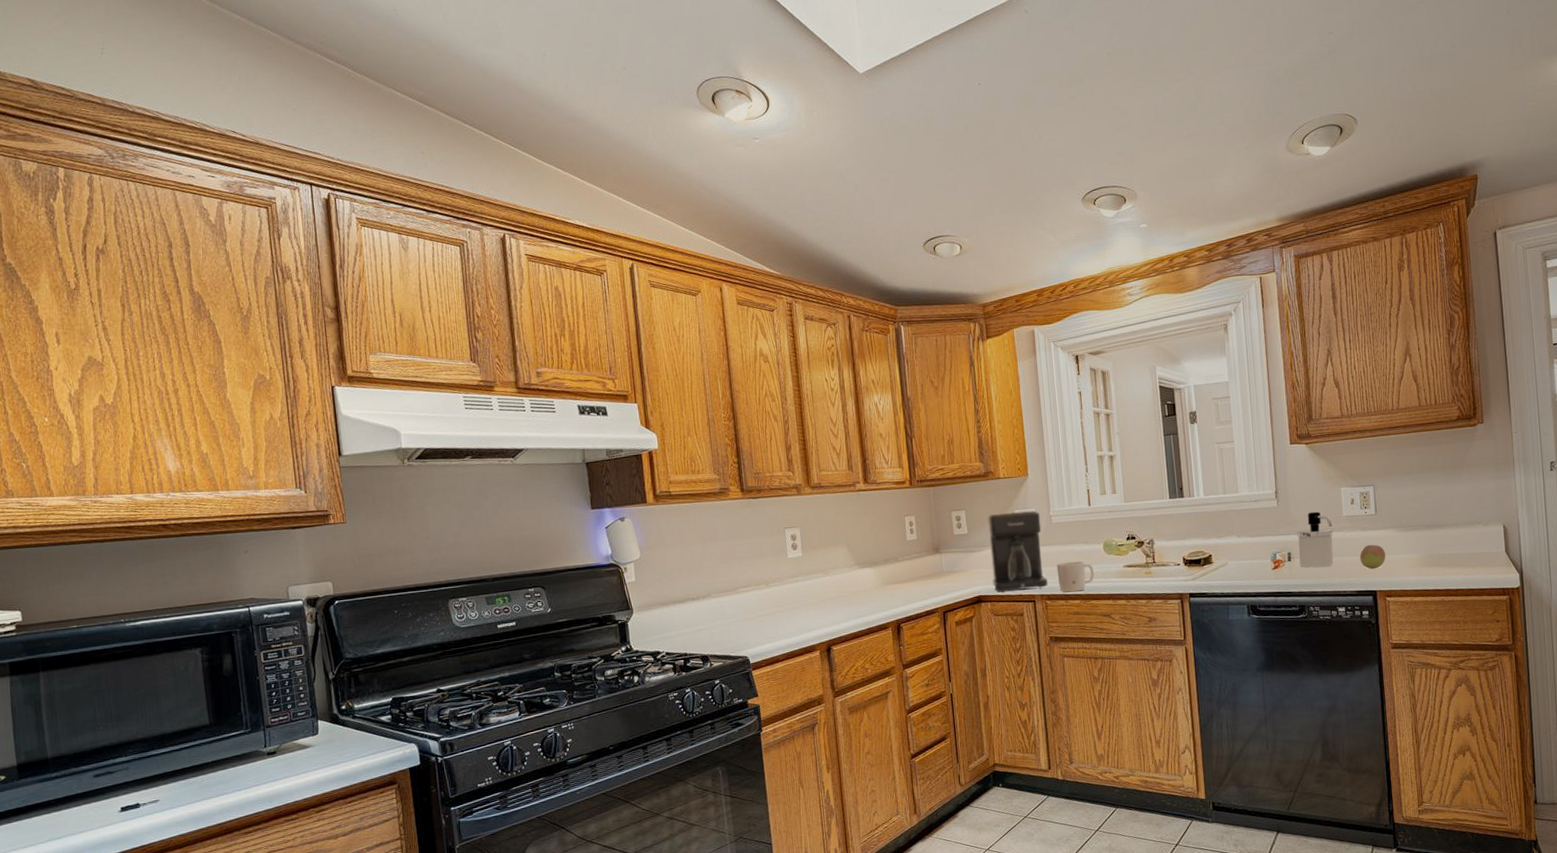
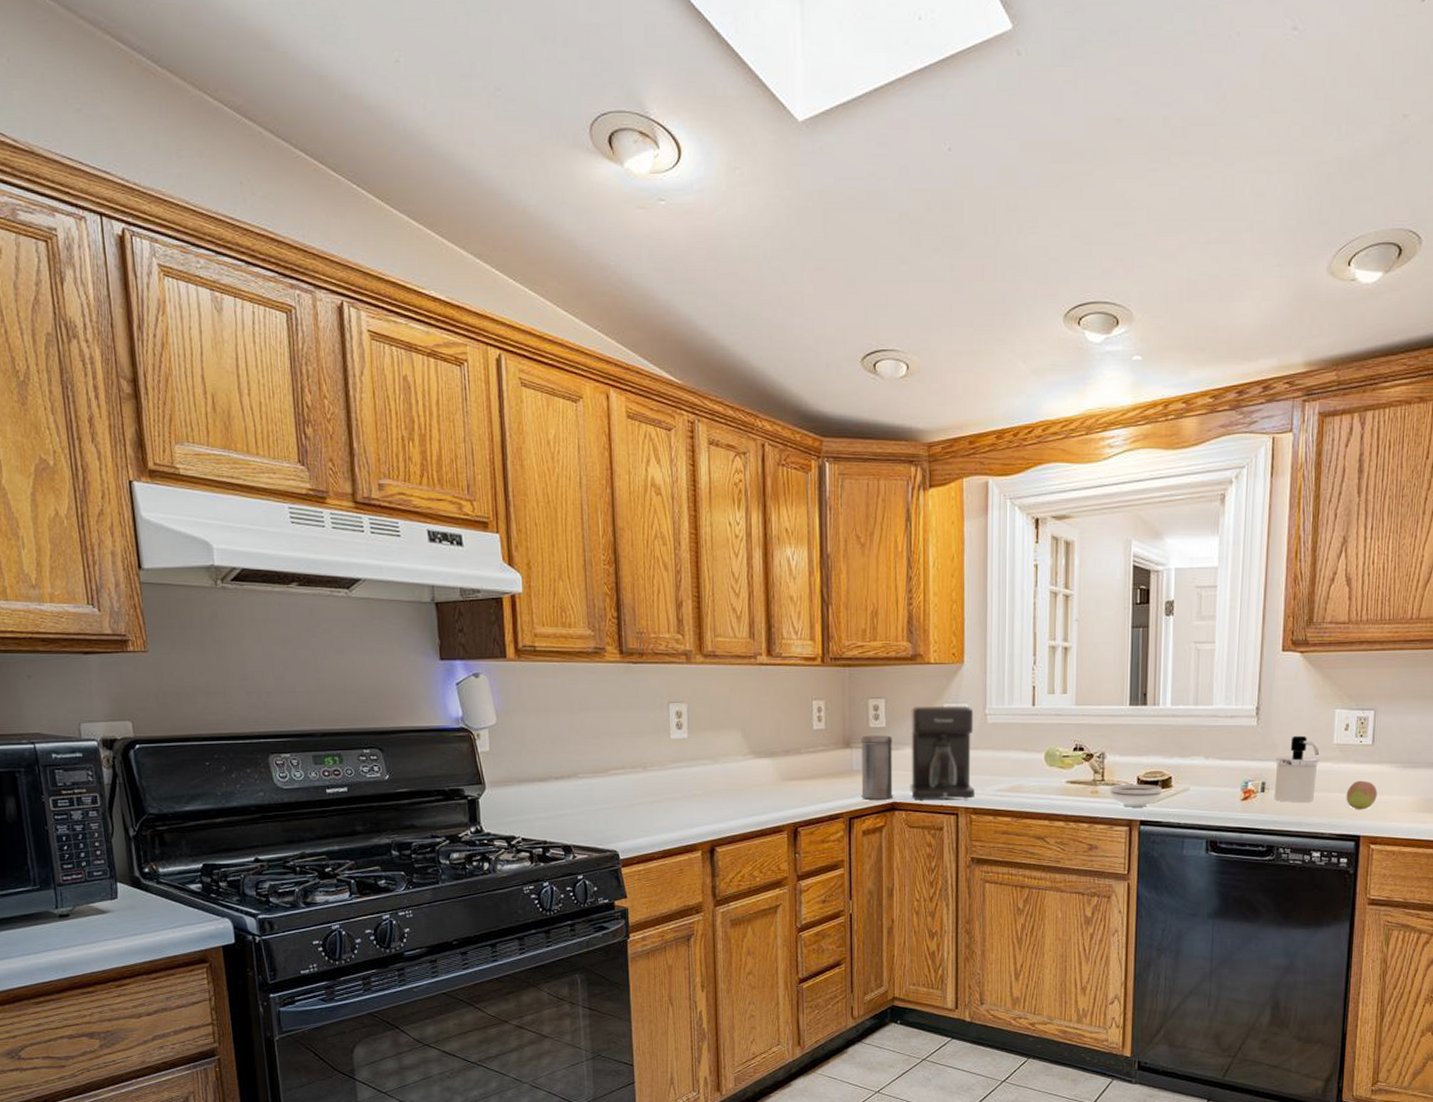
canister: none [948,540,979,596] -> present [861,735,894,800]
mug: present [1056,561,1094,593] -> none [987,771,1031,807]
bowl: none [1161,562,1205,583] -> present [1110,784,1162,807]

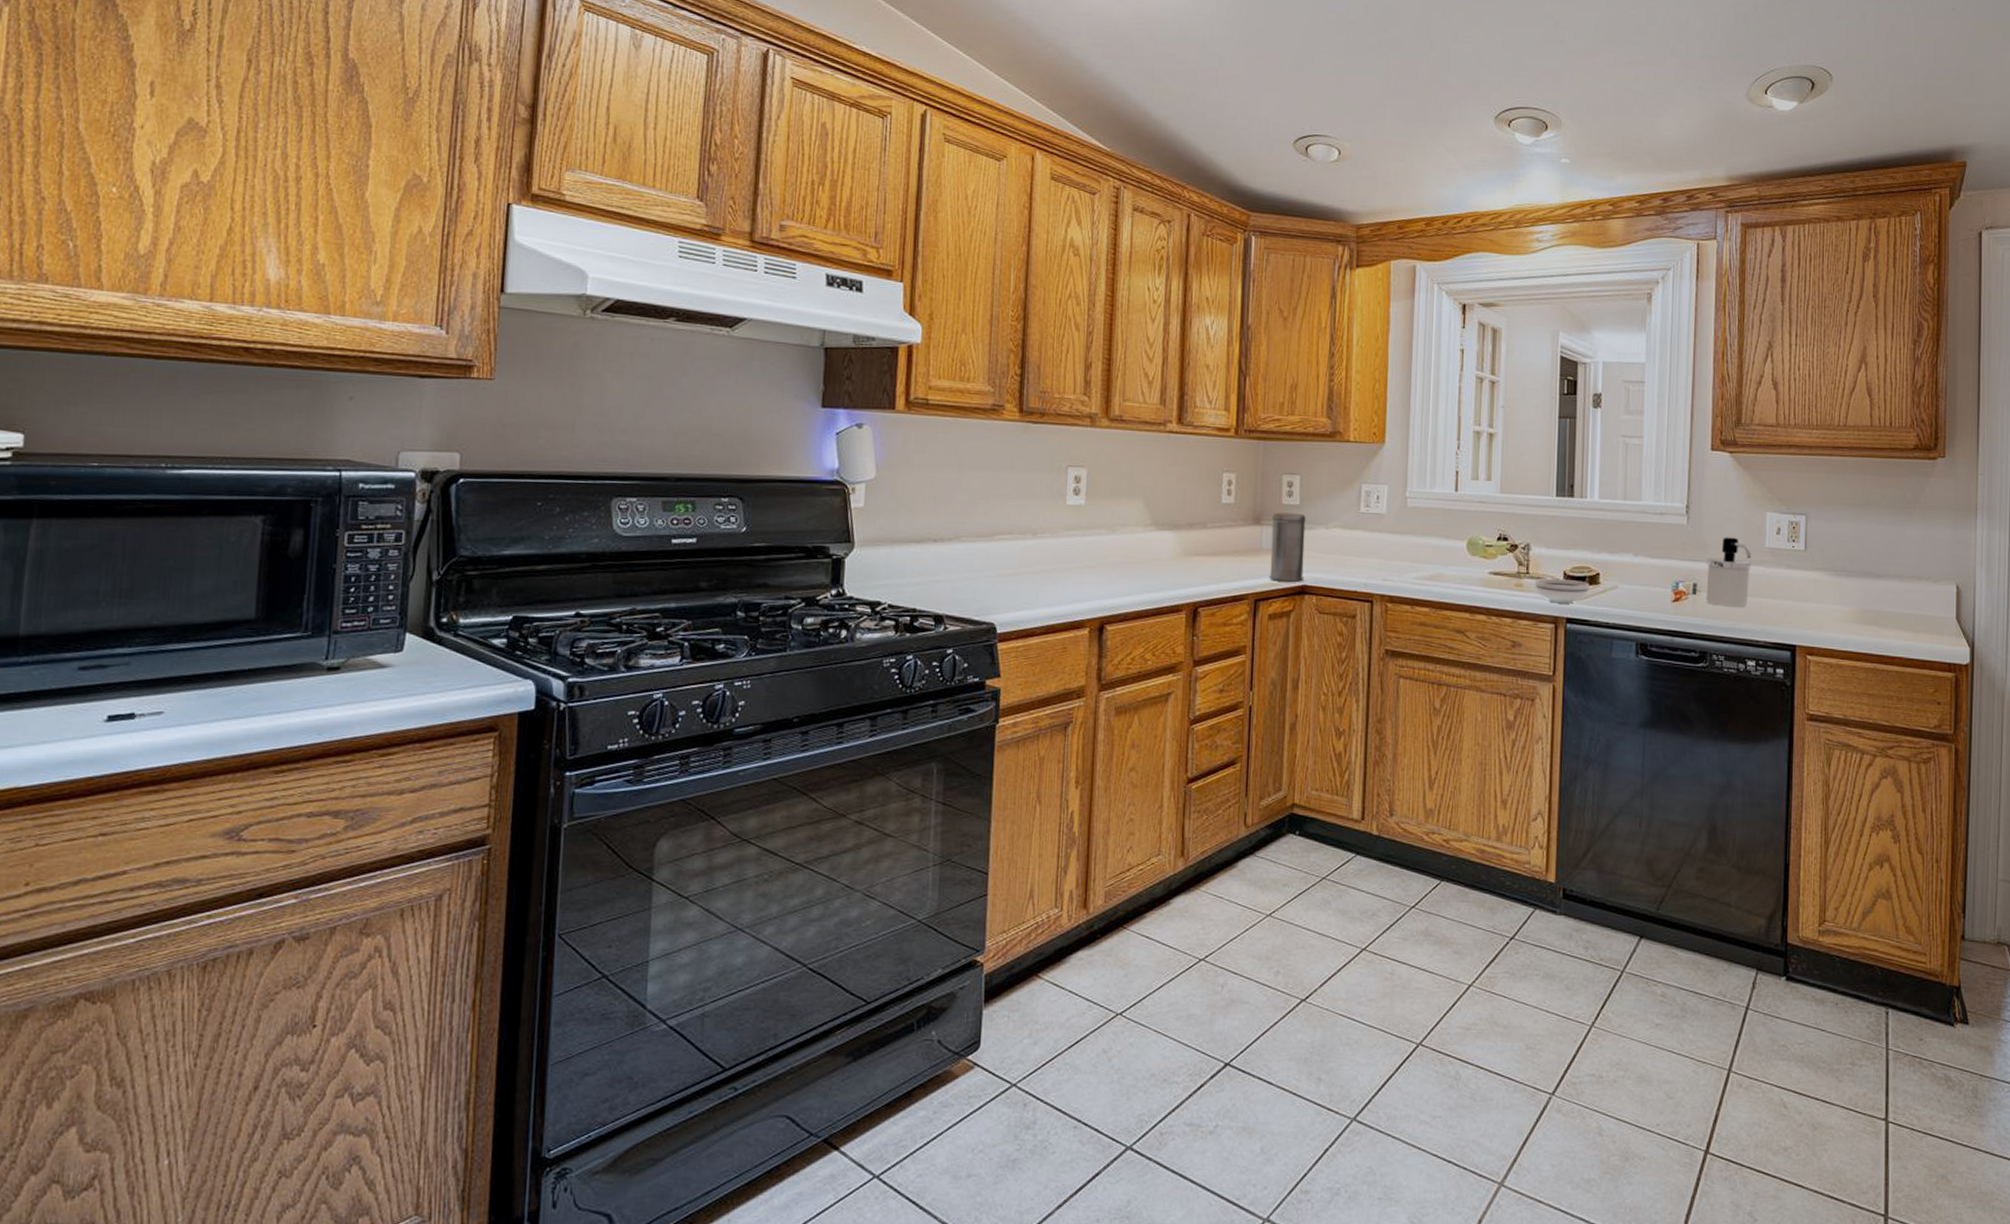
coffee maker: present [909,705,976,800] -> none [1321,484,1394,587]
fruit: present [1346,780,1378,810] -> none [1780,587,1812,618]

